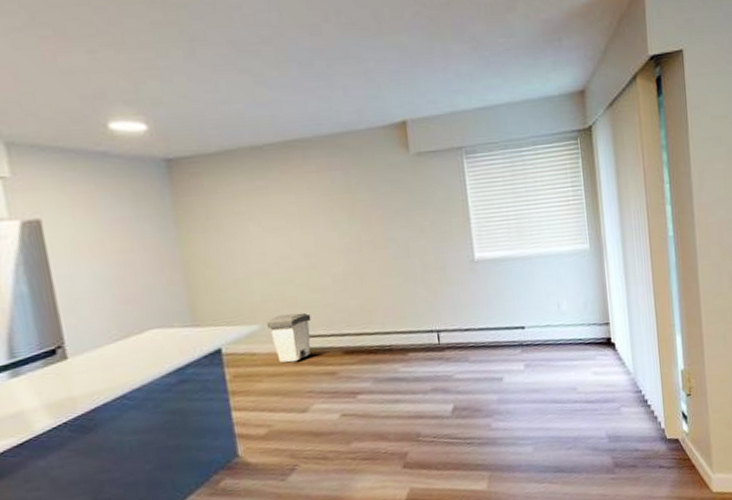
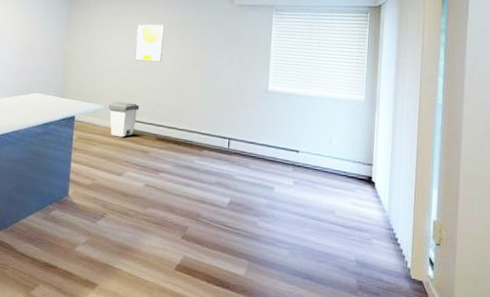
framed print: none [282,197,328,254] -> present [135,24,165,61]

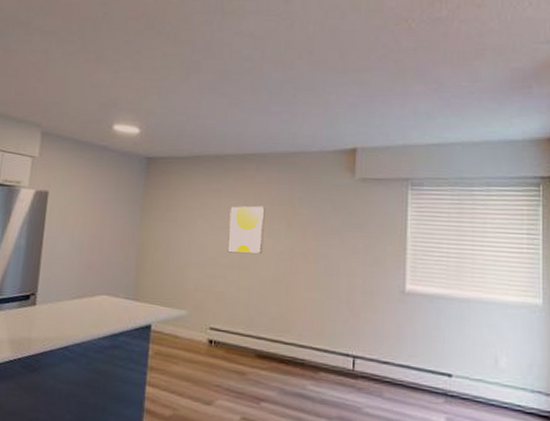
trash can: present [109,101,140,138] -> none [194,306,234,354]

